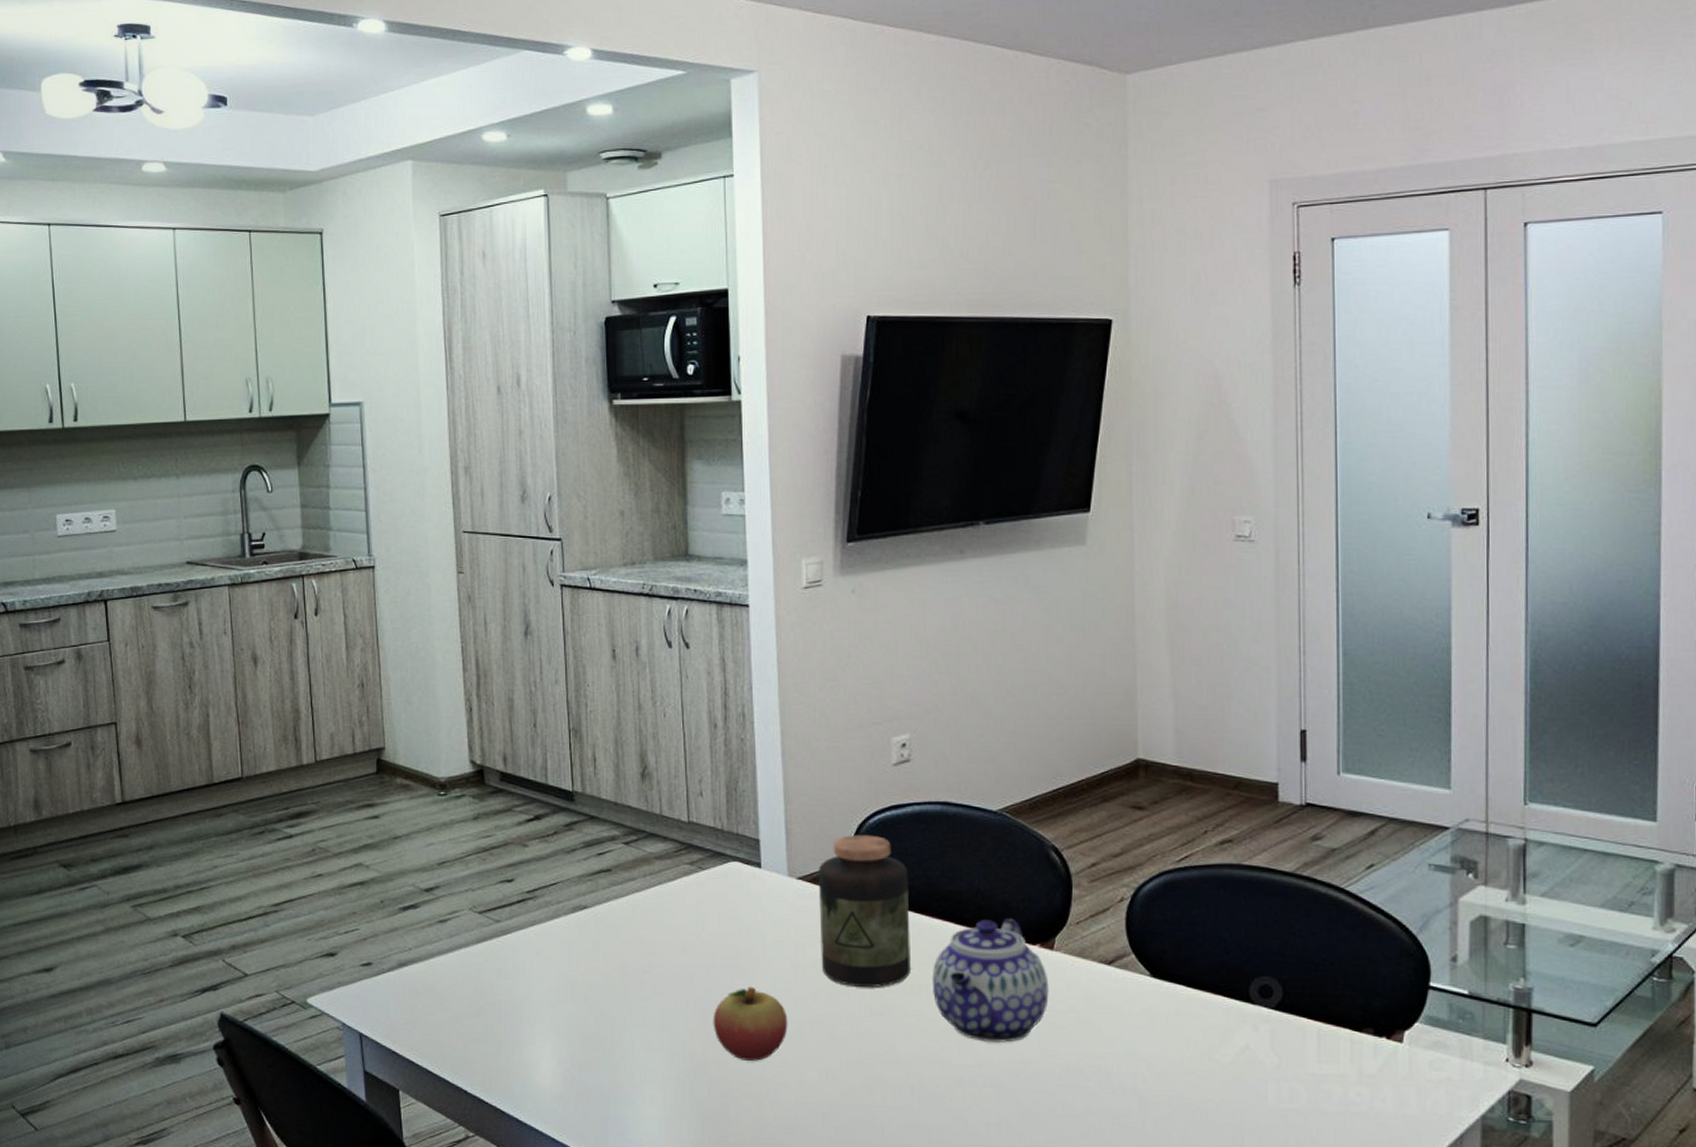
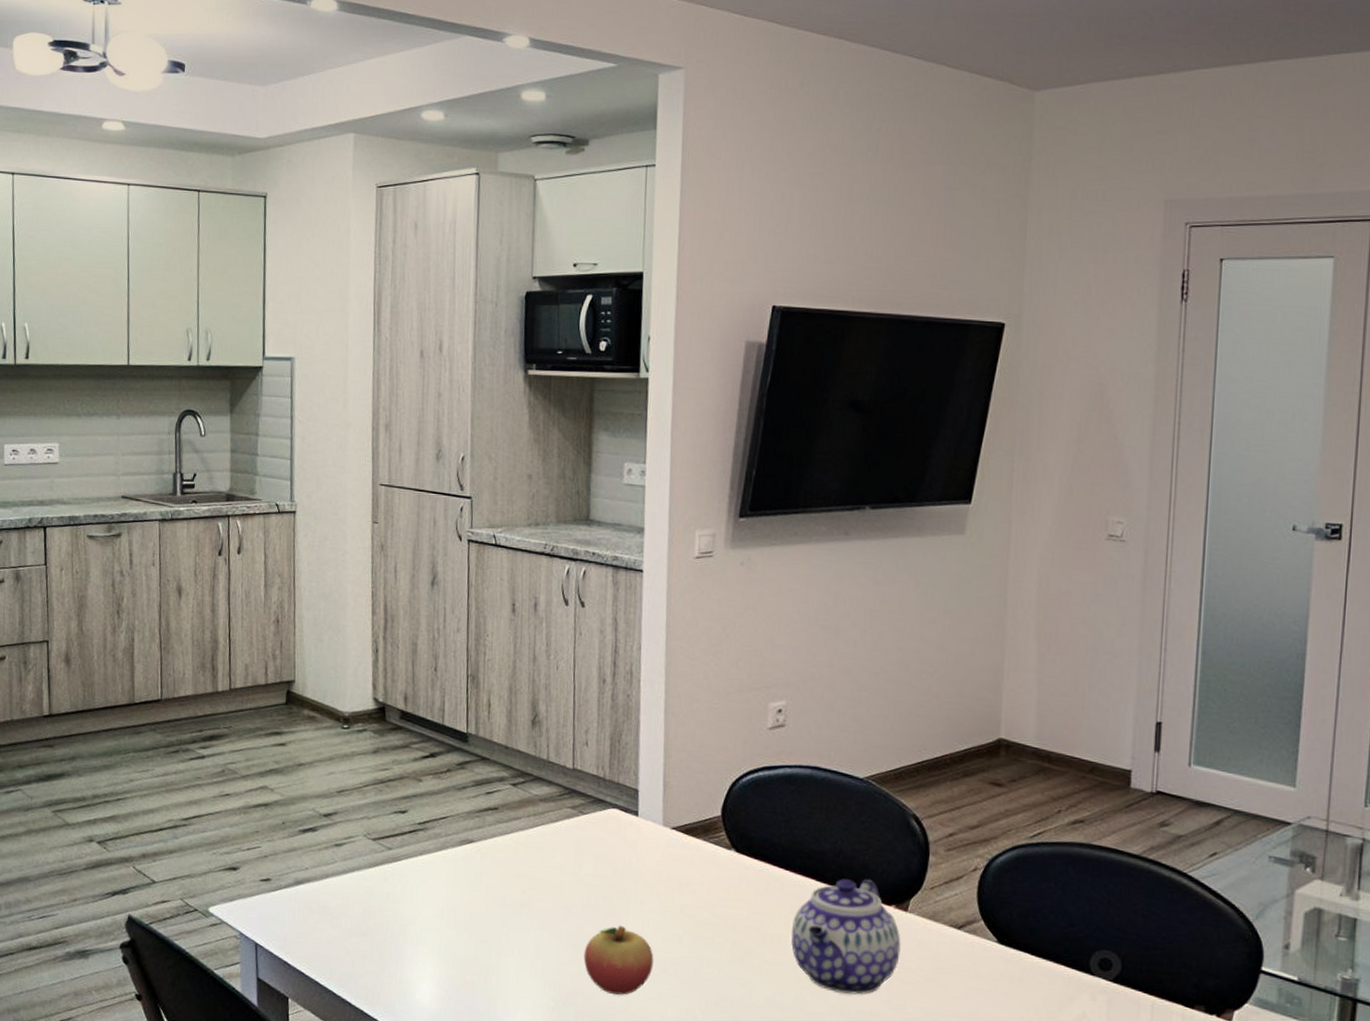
jar: present [818,834,910,988] -> none [688,791,776,935]

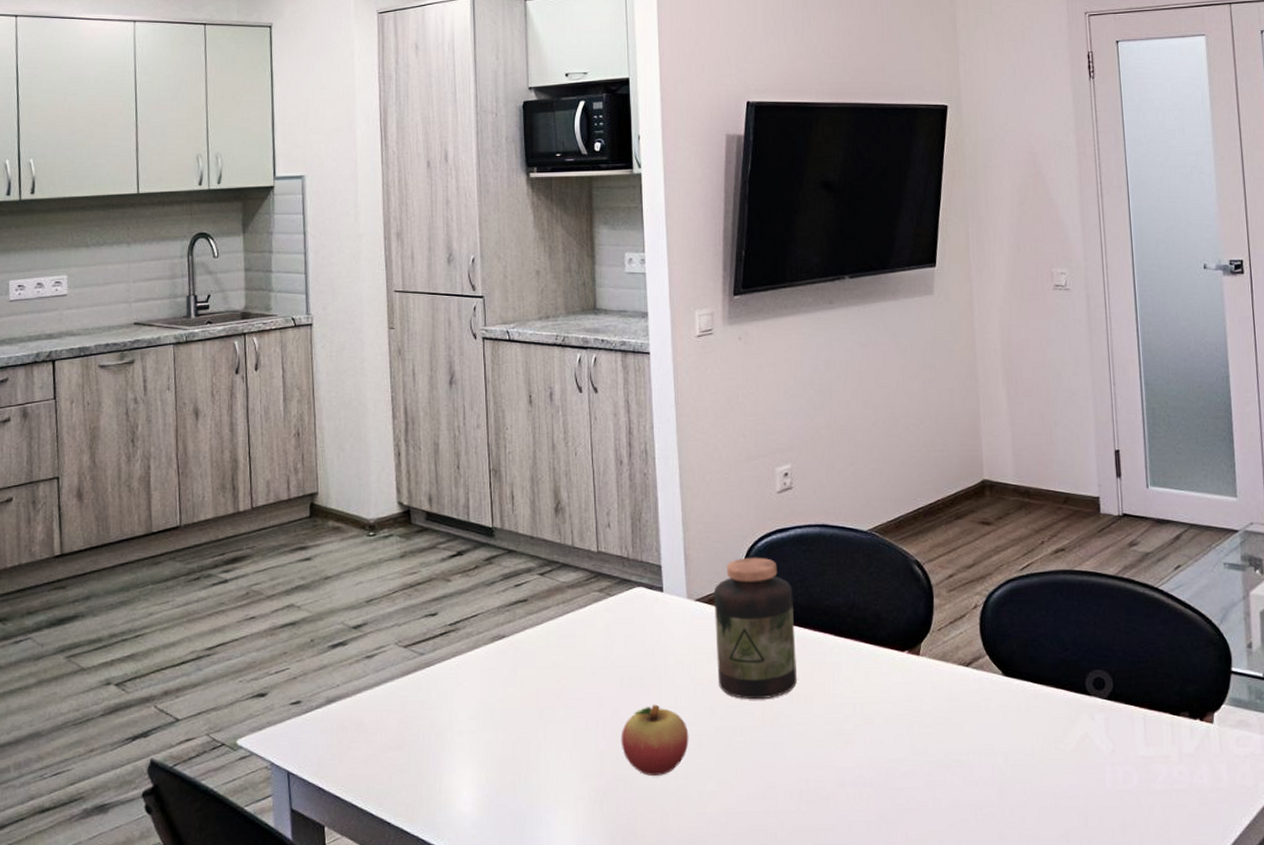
jar: none [688,791,776,935] -> present [713,557,797,700]
teapot: present [791,879,901,995] -> none [815,629,917,744]

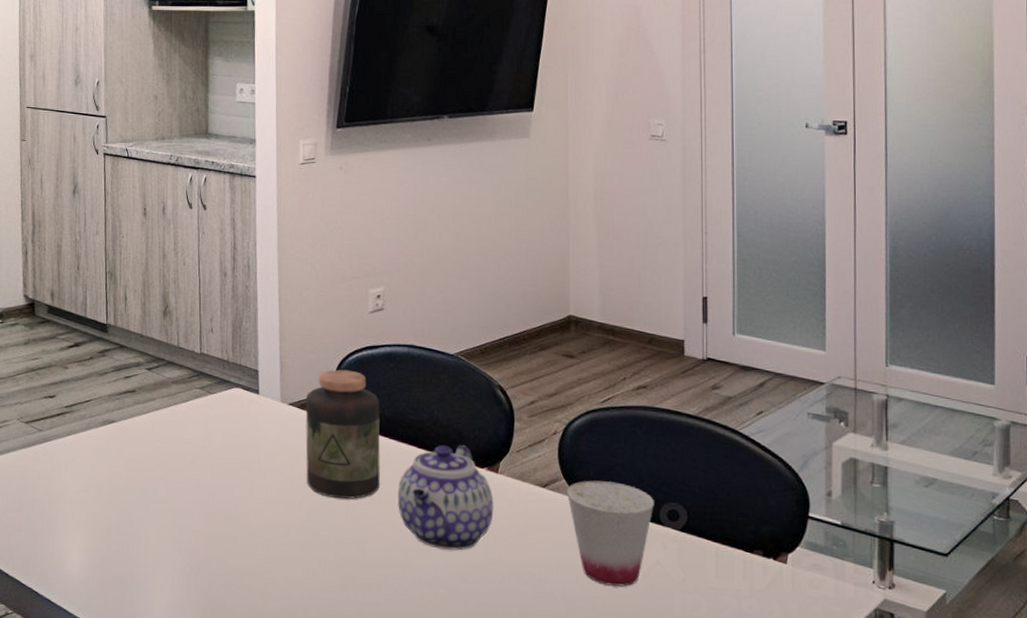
fruit: present [621,704,689,776] -> none [215,494,277,558]
teapot: none [815,629,917,744] -> present [397,445,494,551]
cup: none [990,653,1079,765] -> present [566,480,654,587]

